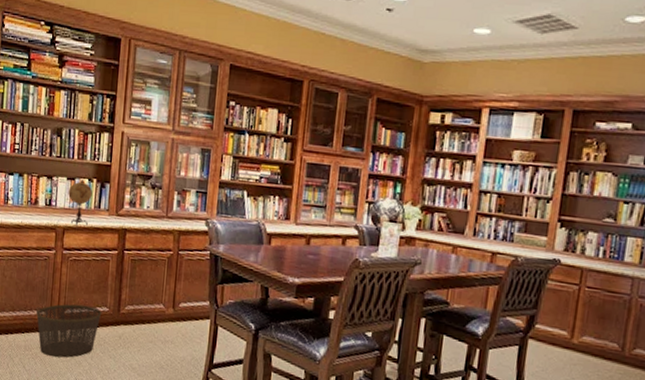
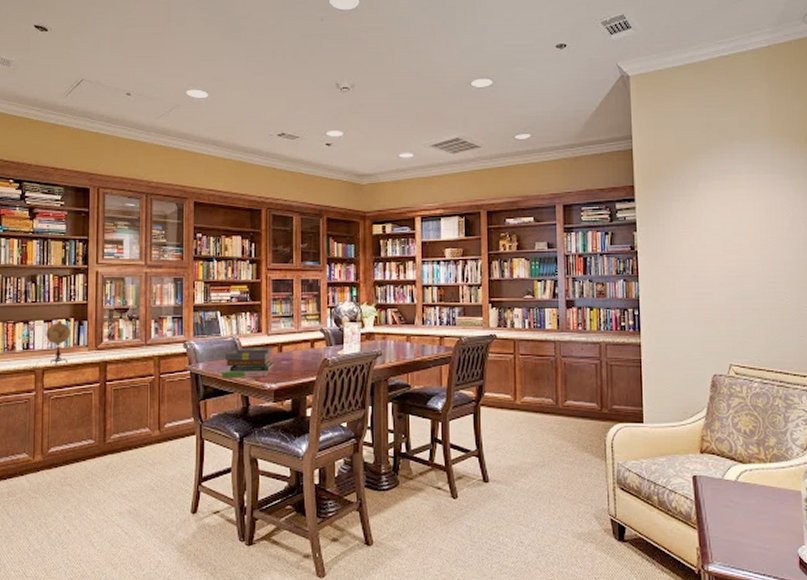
basket: present [35,304,102,358] -> none [18,441,88,497]
books: none [242,233,300,270] -> present [221,347,274,378]

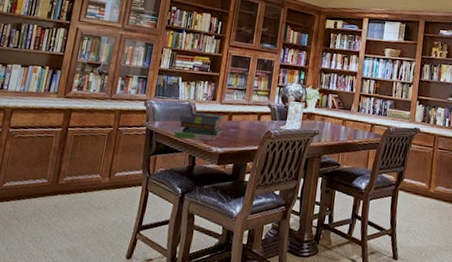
globe: present [46,321,71,365] -> none [19,67,44,107]

